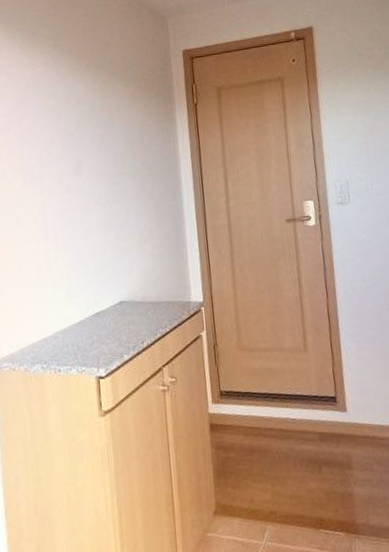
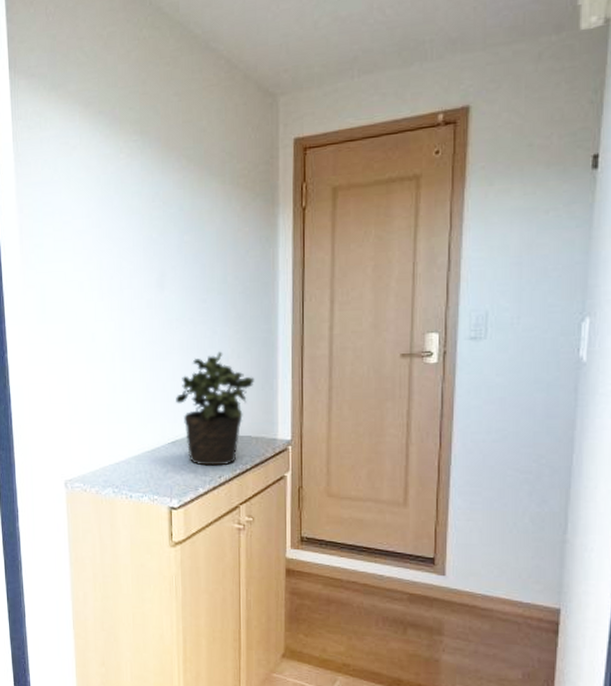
potted plant: none [97,227,167,333] -> present [176,351,255,466]

